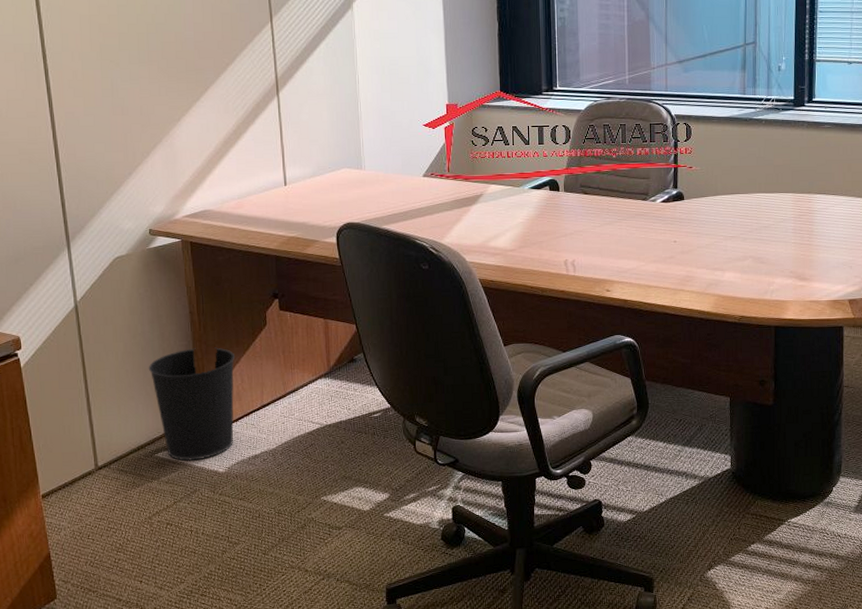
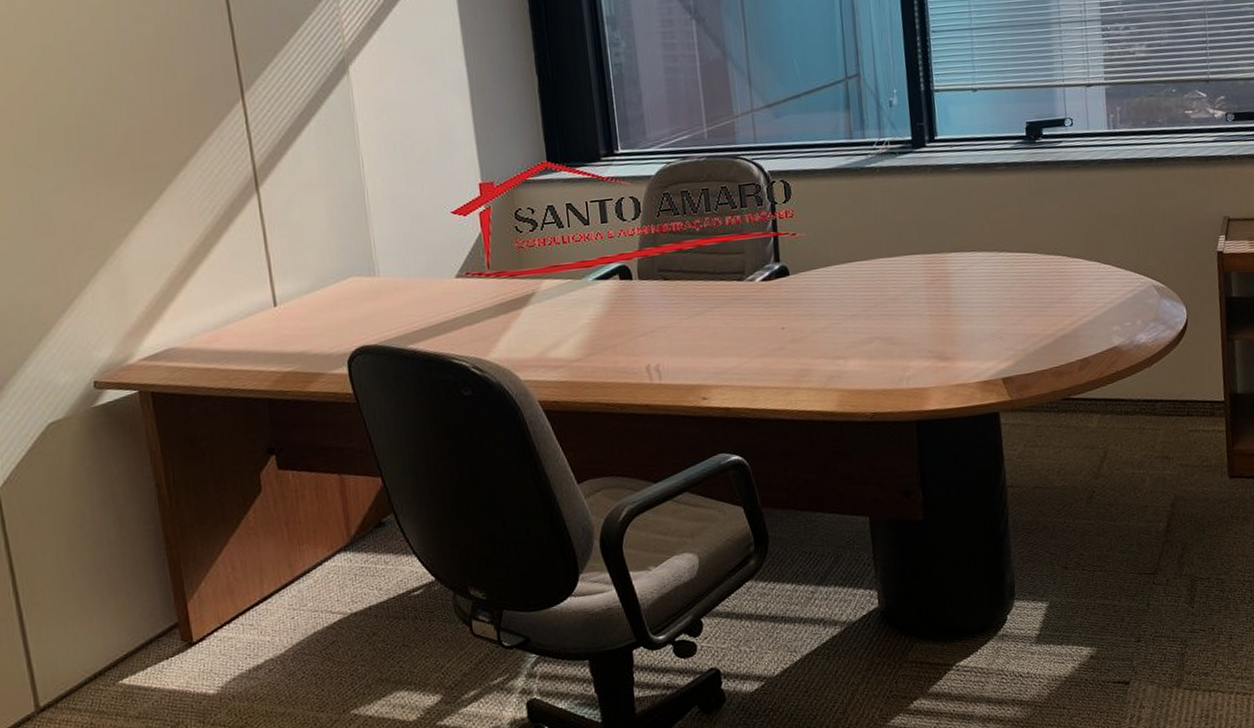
wastebasket: present [148,347,235,461] -> none [102,528,226,686]

